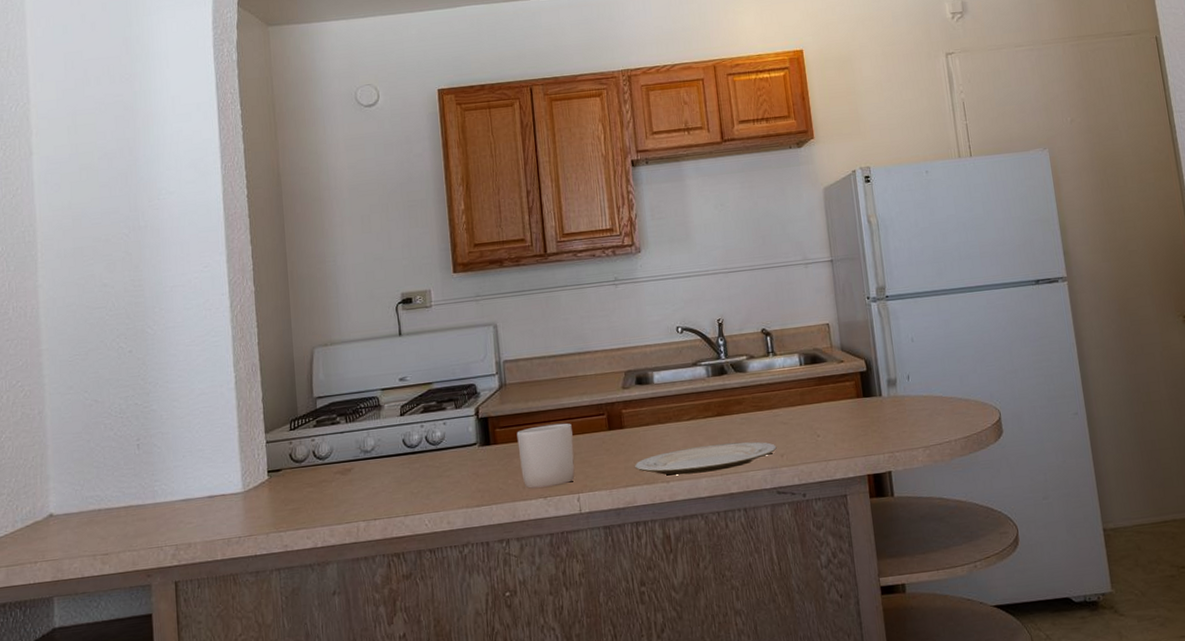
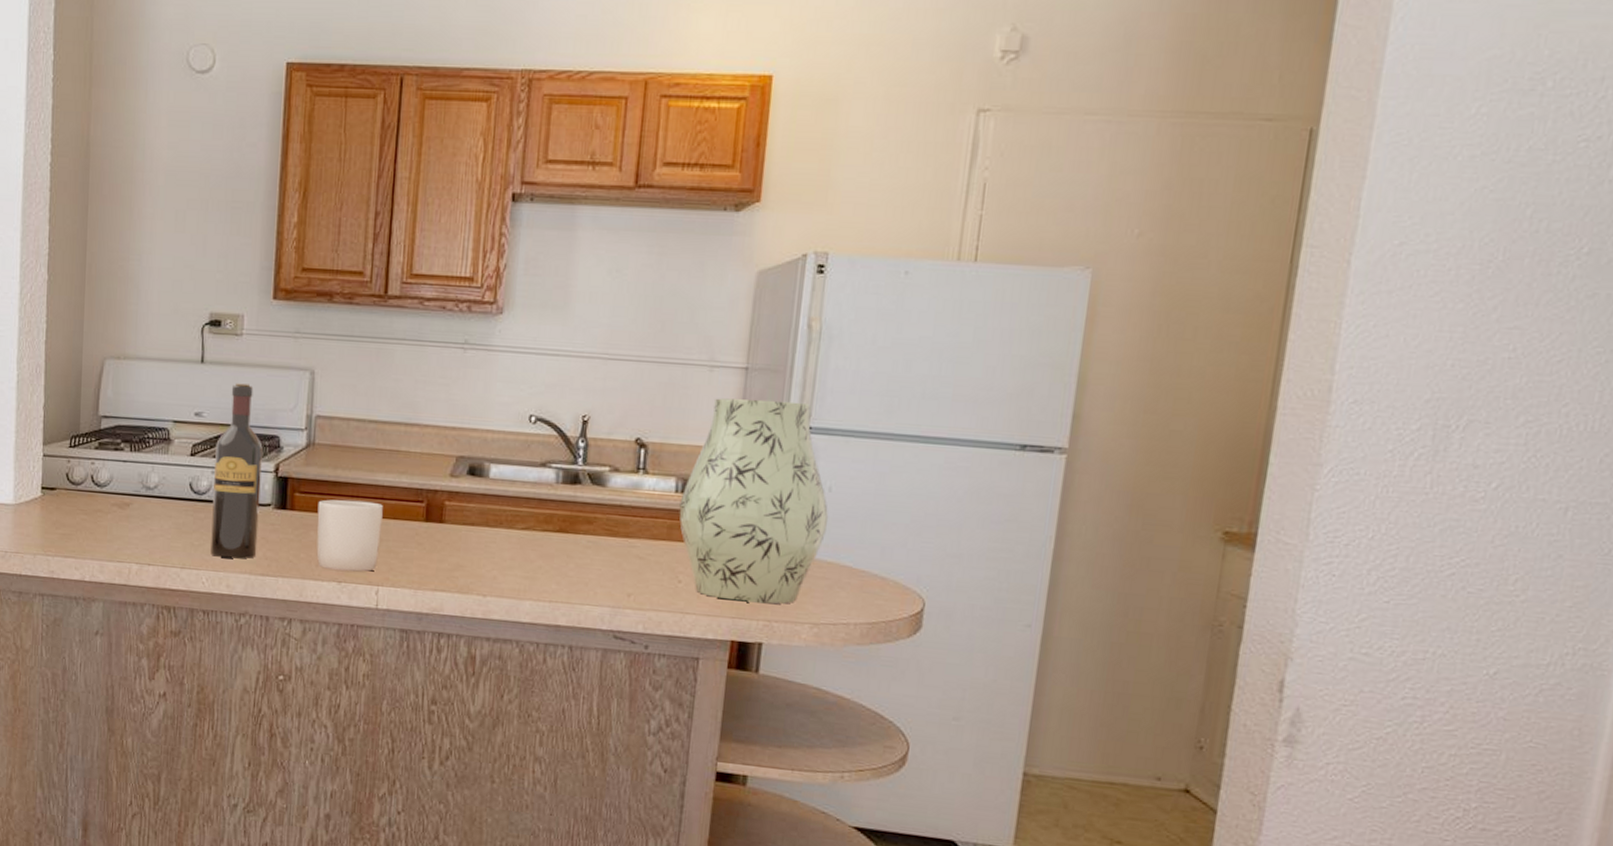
wine bottle: none [421,346,470,499] -> present [210,383,263,559]
plate: present [634,441,777,475] -> none [447,561,625,597]
vase: none [805,278,917,443] -> present [678,398,829,604]

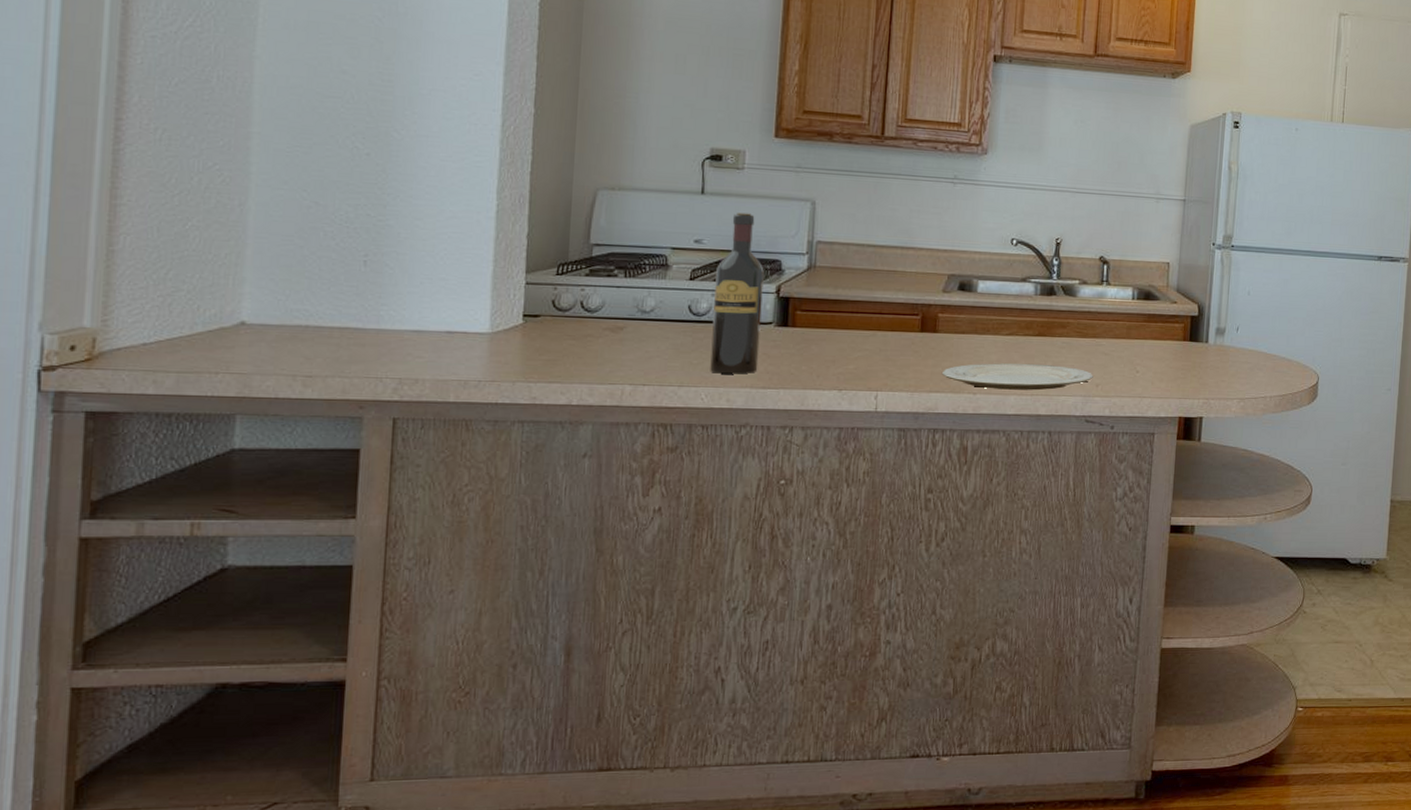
mug: present [316,499,383,573] -> none [817,315,881,381]
plate: none [447,561,625,597] -> present [941,363,1093,391]
vase: present [678,398,829,604] -> none [1135,223,1249,386]

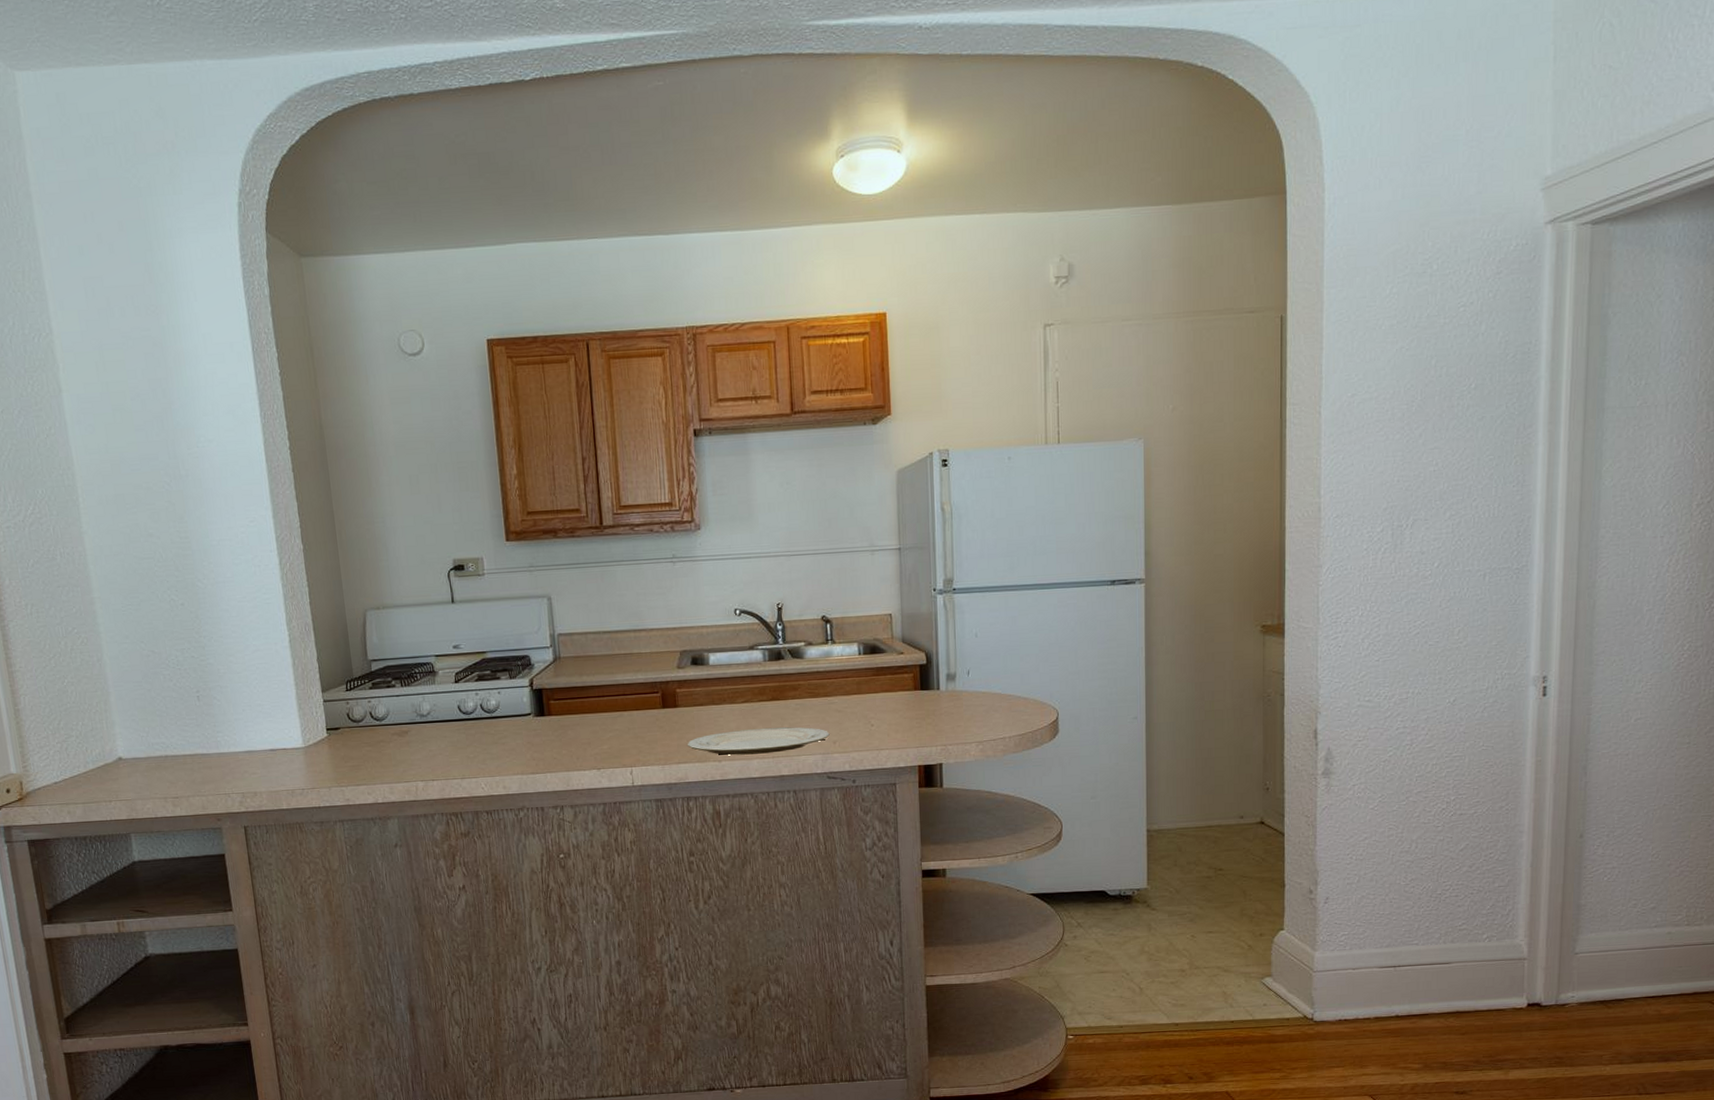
wine bottle: present [710,212,764,374] -> none [476,615,525,764]

